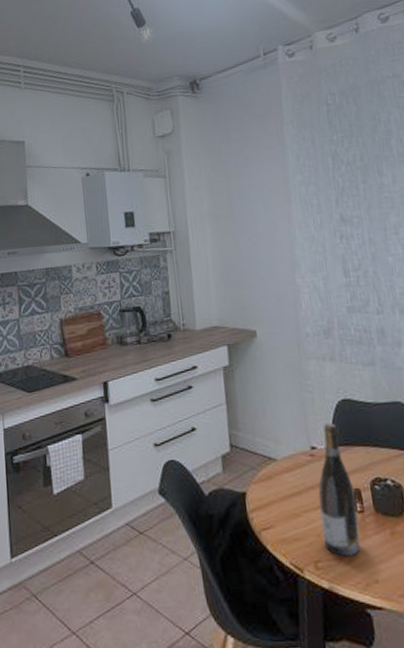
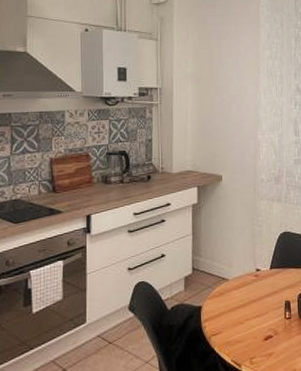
wine bottle: present [318,423,361,556] -> none [258,251,287,353]

